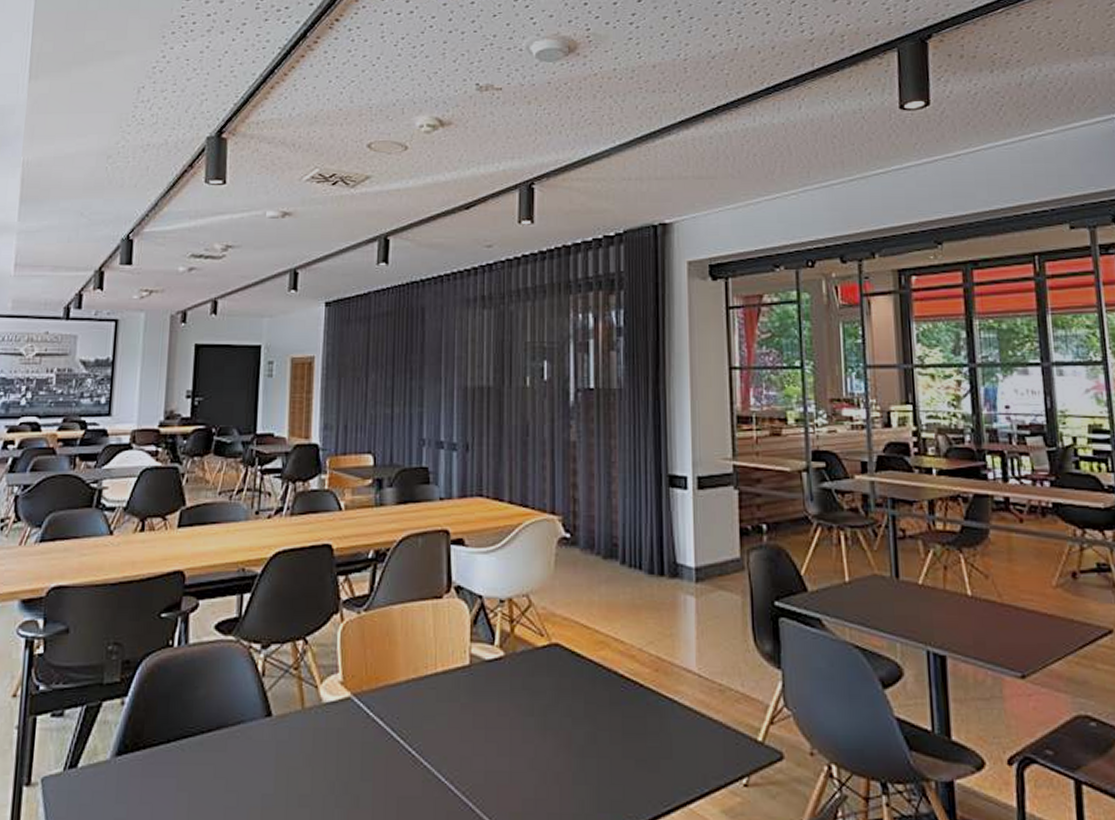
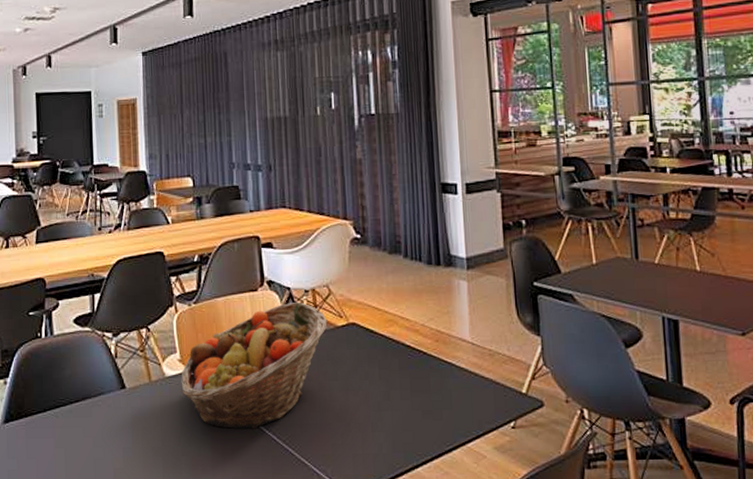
fruit basket: none [341,613,525,776] -> present [181,301,328,430]

